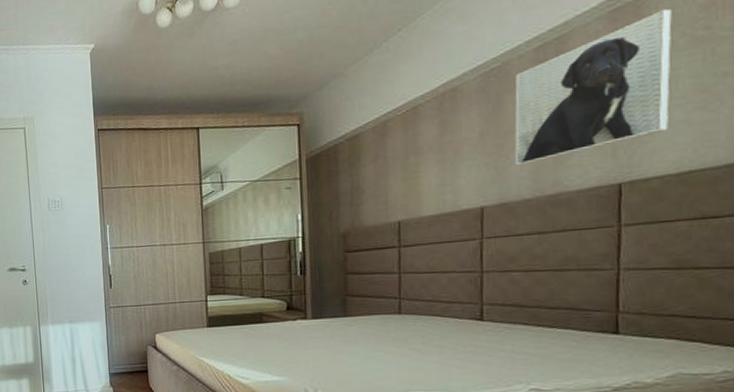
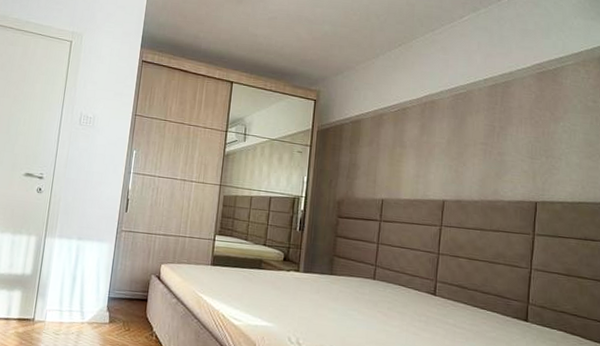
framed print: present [514,9,672,166] -> none [469,81,574,173]

